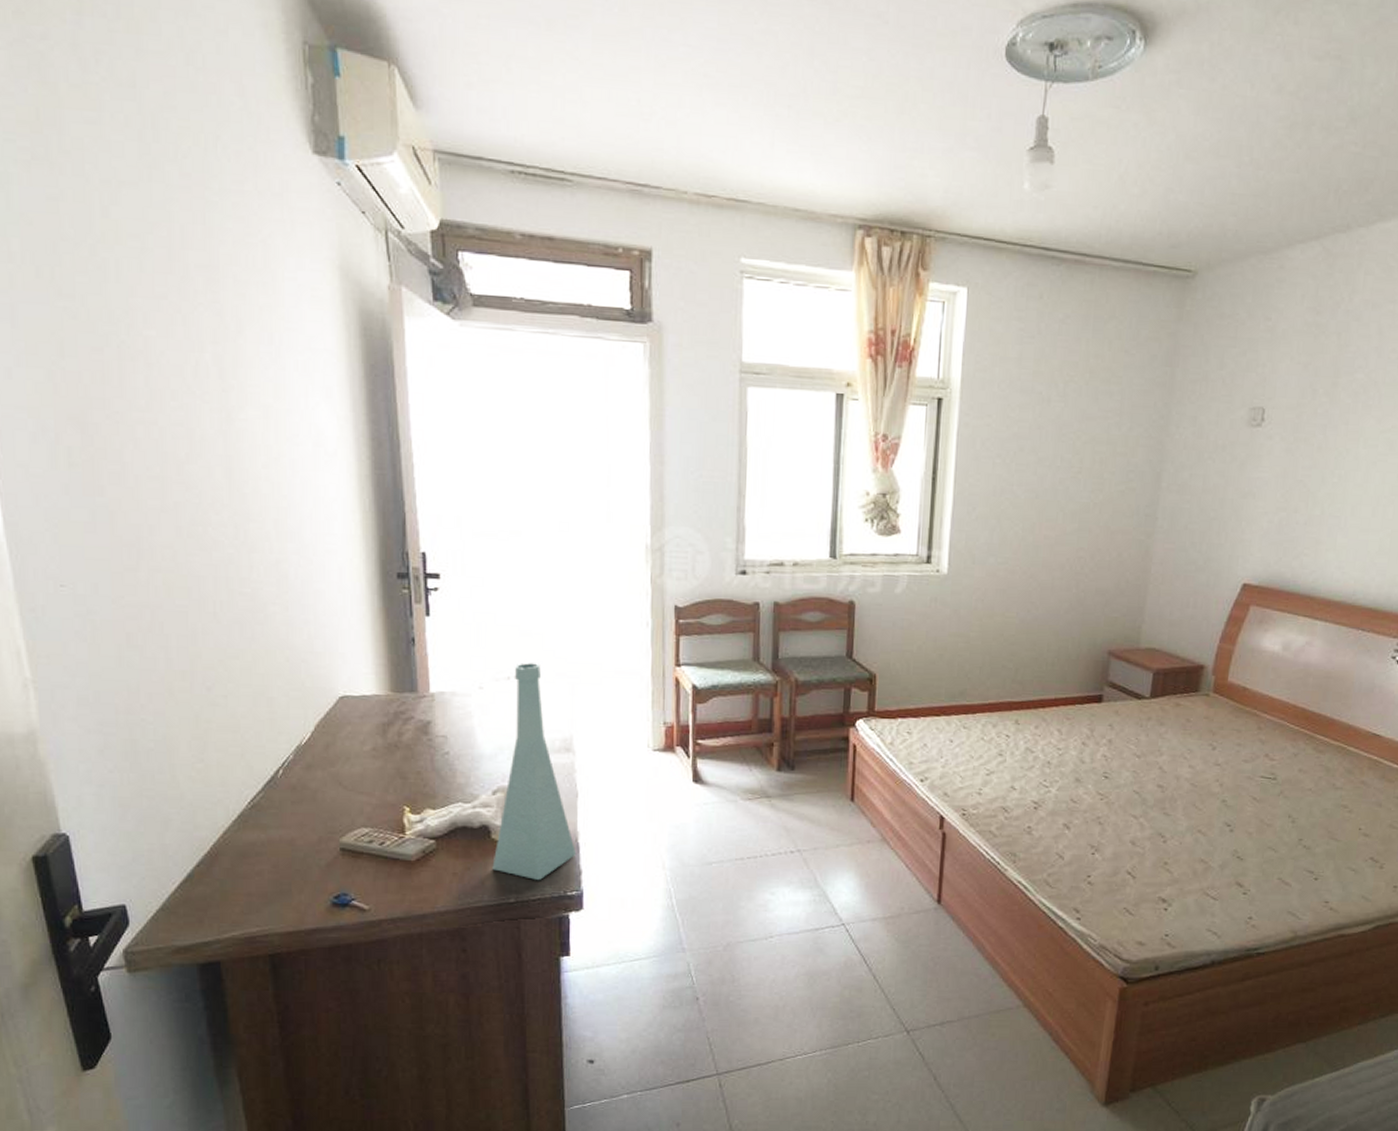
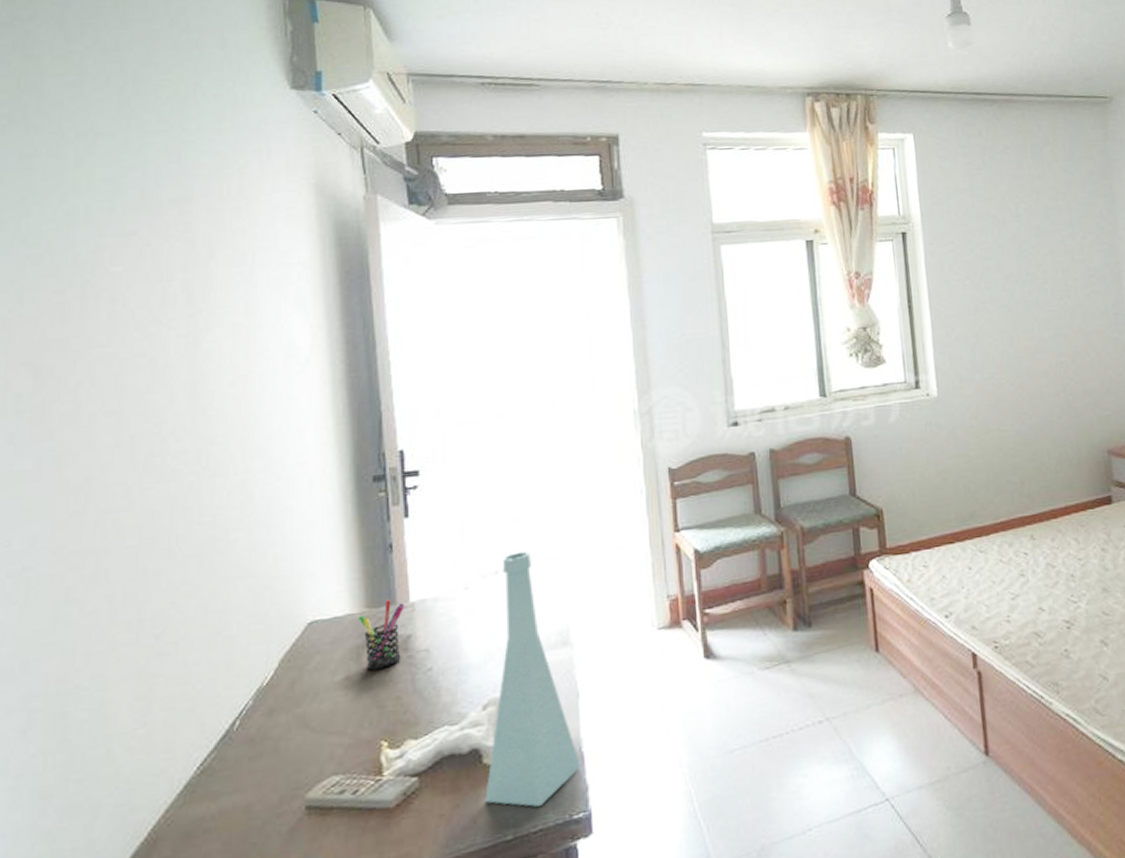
pen holder: none [384,687,425,746] -> present [359,599,404,670]

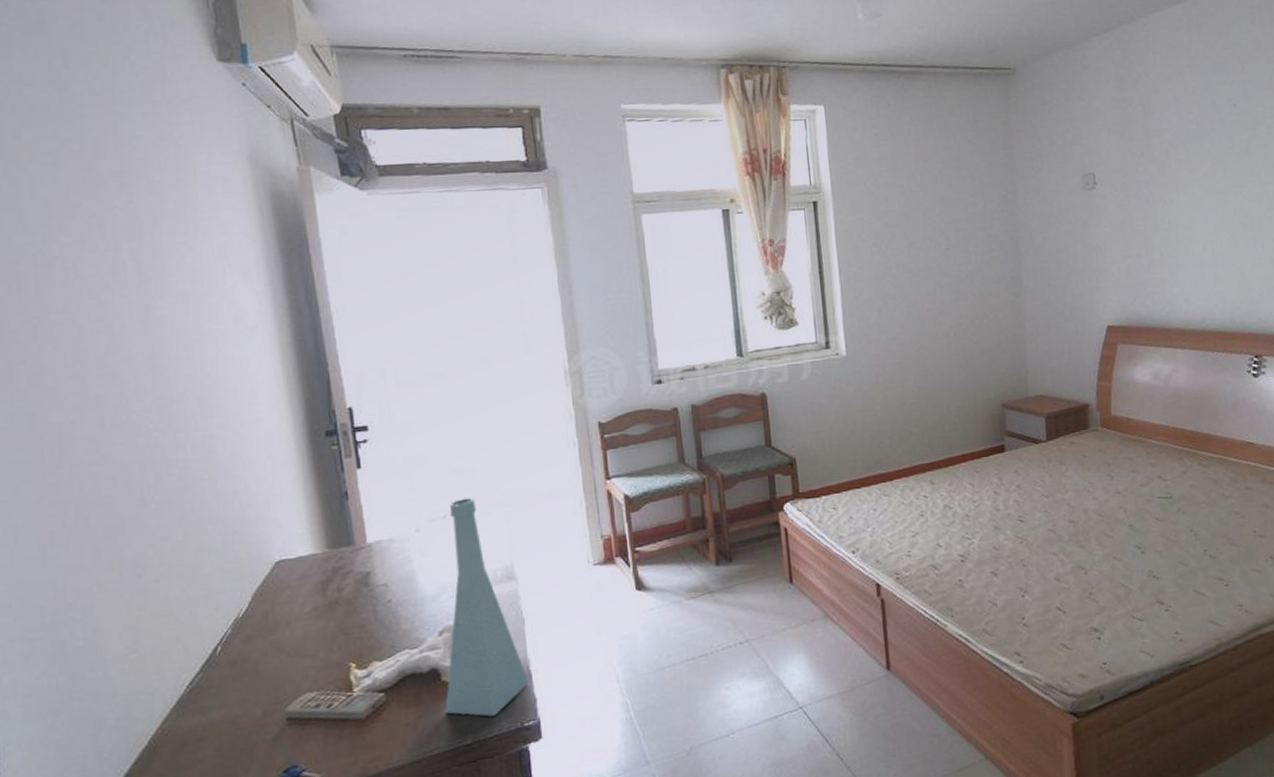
pen holder: present [359,599,404,670] -> none [321,541,363,603]

